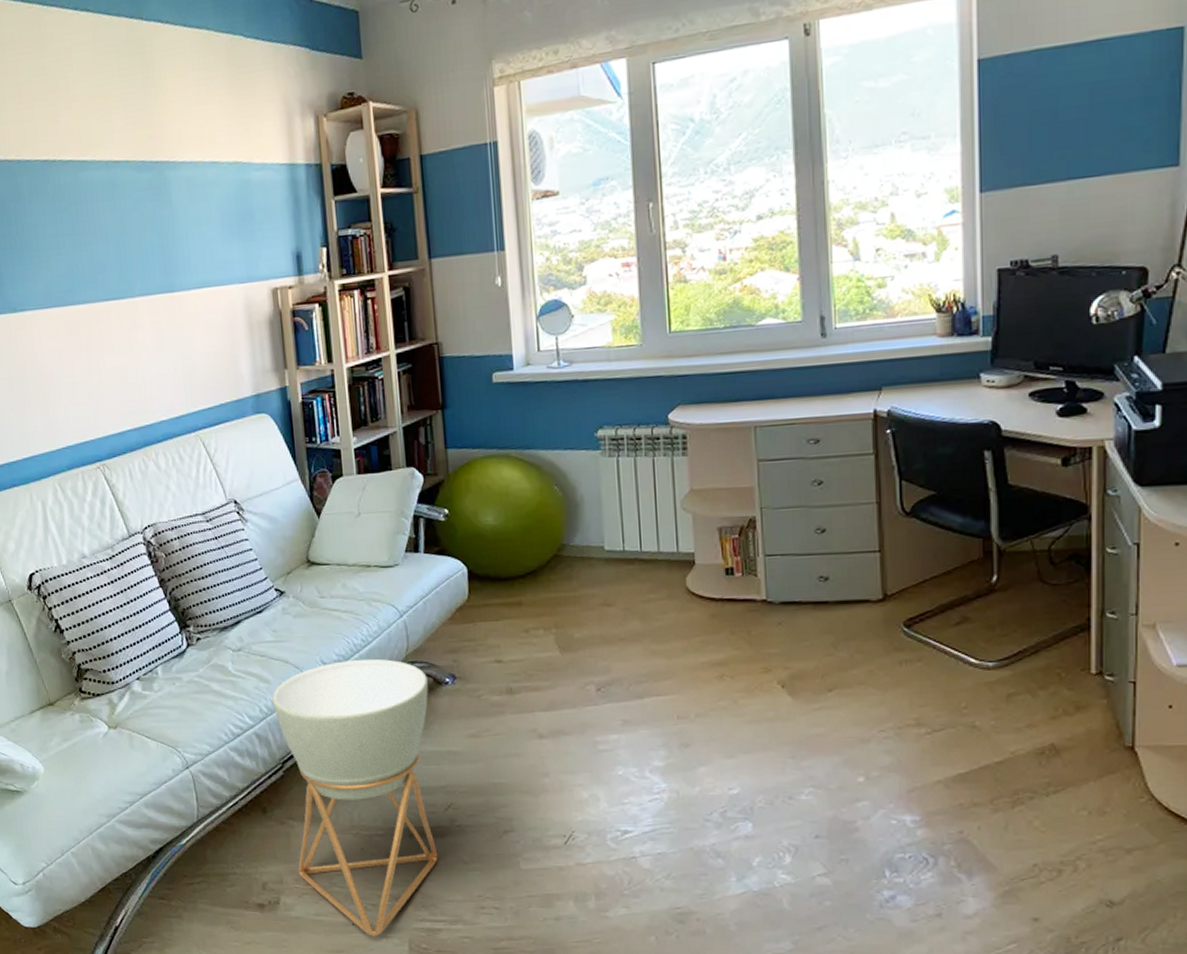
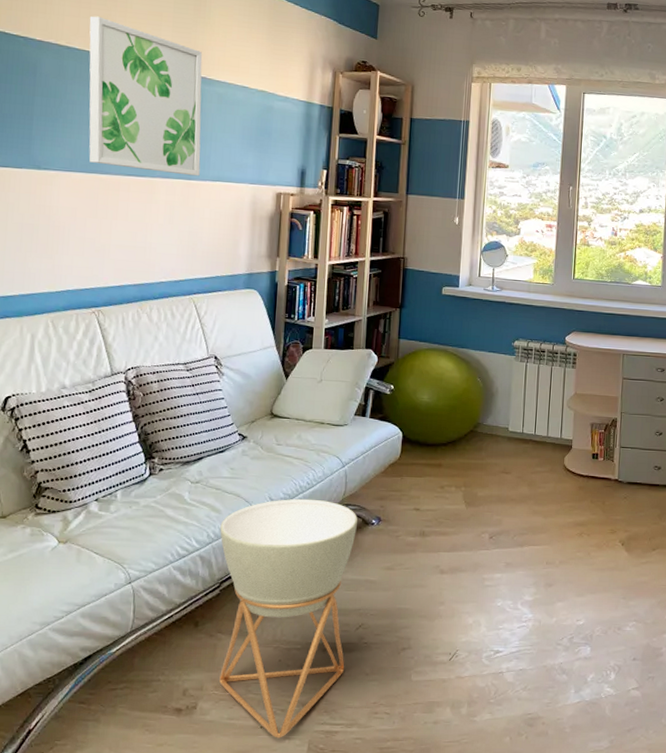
wall art: none [33,114,182,293] -> present [89,16,203,176]

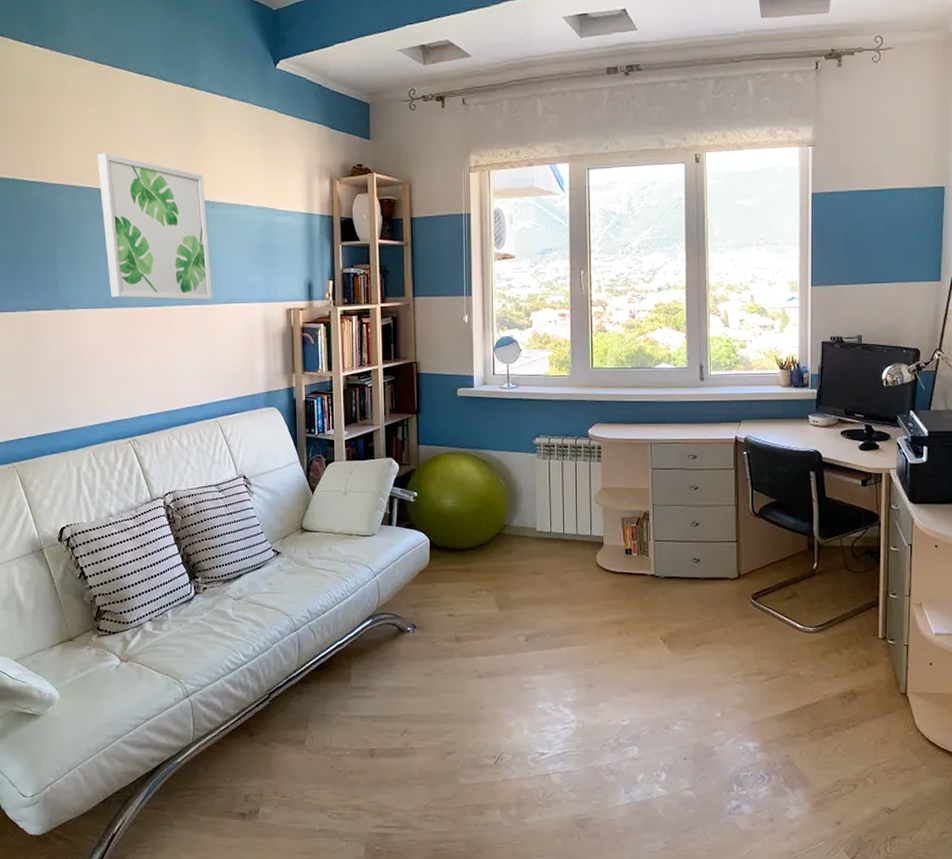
planter: present [219,498,358,738] -> none [264,609,393,841]

